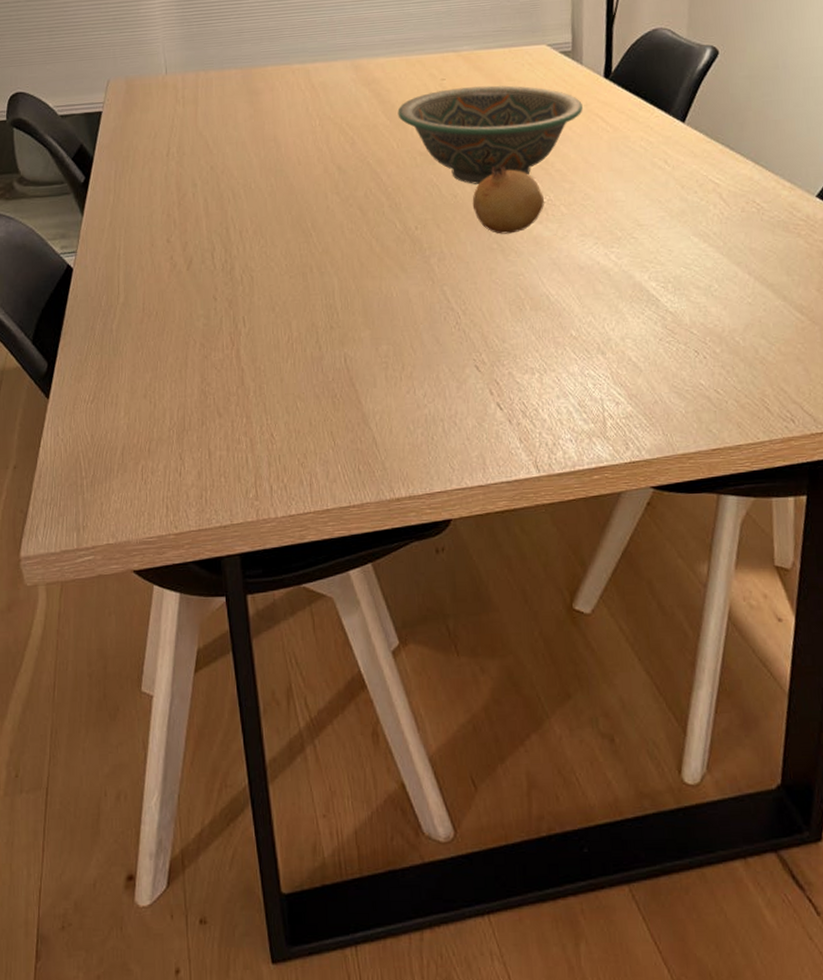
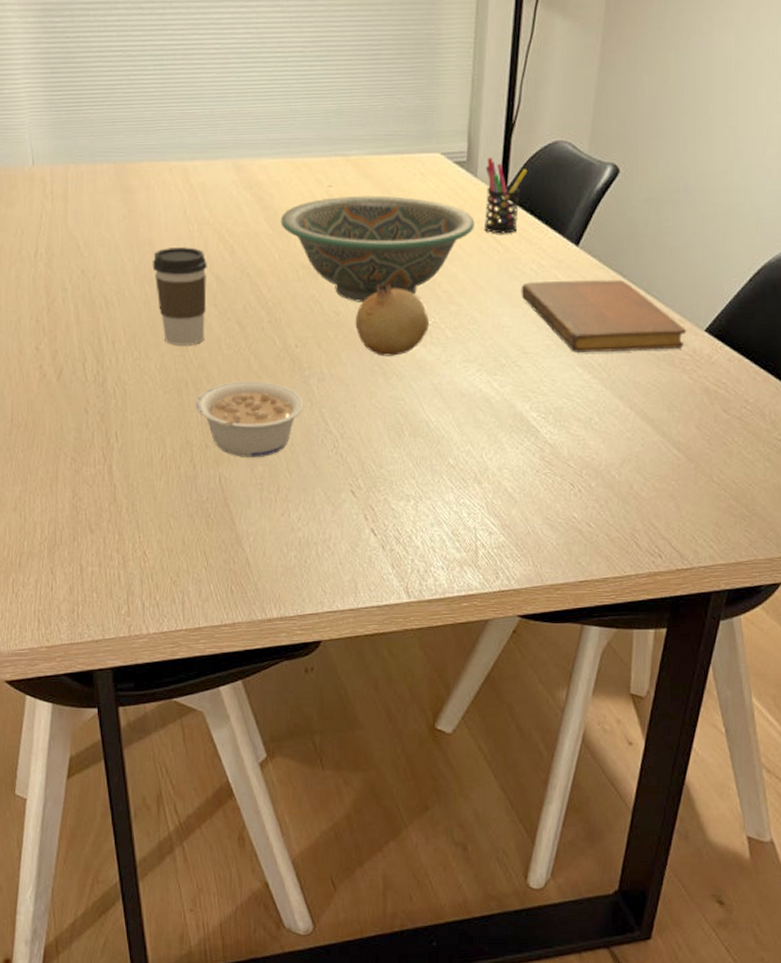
coffee cup: none [277,141,329,232] -> present [152,247,207,346]
legume: none [320,262,426,337] -> present [196,381,304,457]
pen holder: none [590,45,631,115] -> present [483,157,528,234]
notebook: none [631,152,799,223] -> present [521,279,687,352]

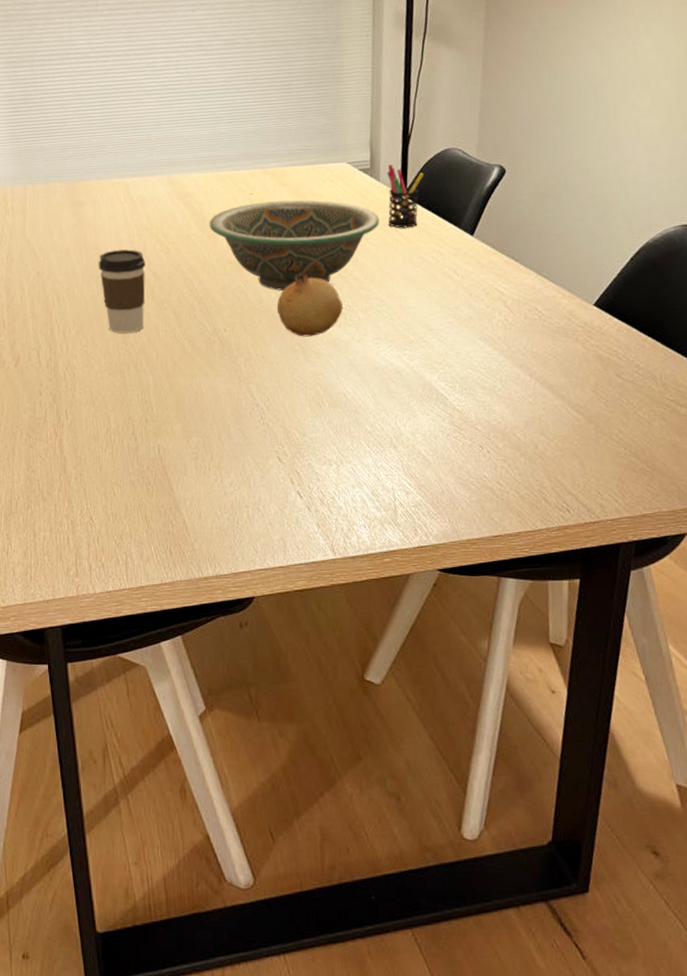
legume: present [196,381,304,457] -> none [137,362,233,430]
notebook: present [521,279,687,352] -> none [424,263,577,328]

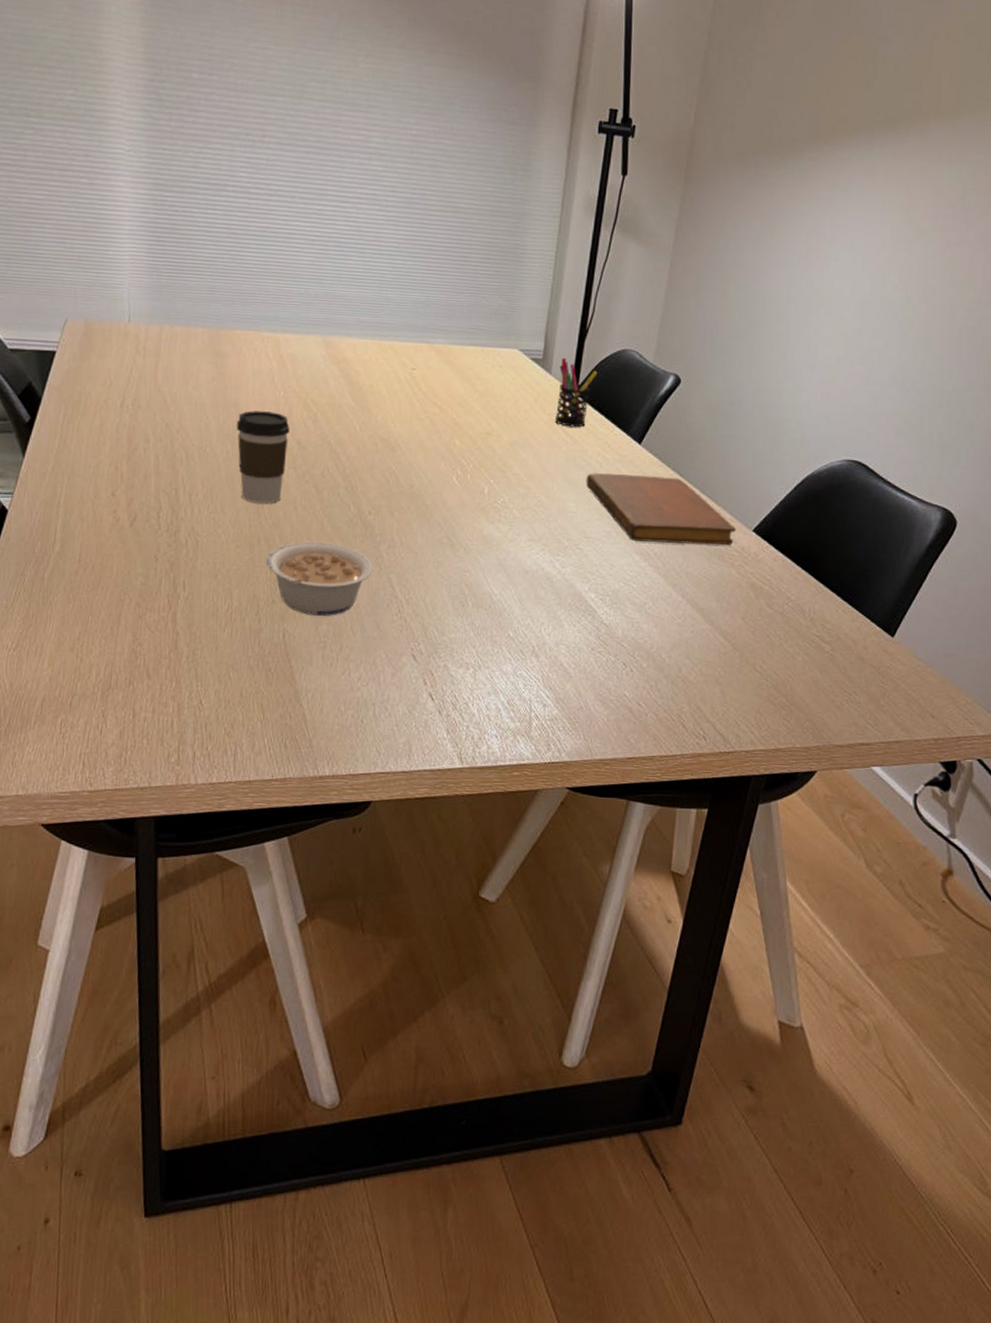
legume: none [137,362,233,430] -> present [266,541,373,616]
decorative bowl: present [209,200,380,291] -> none [364,379,546,478]
fruit: present [277,273,343,337] -> none [428,461,498,530]
notebook: none [424,263,577,328] -> present [586,473,737,546]

